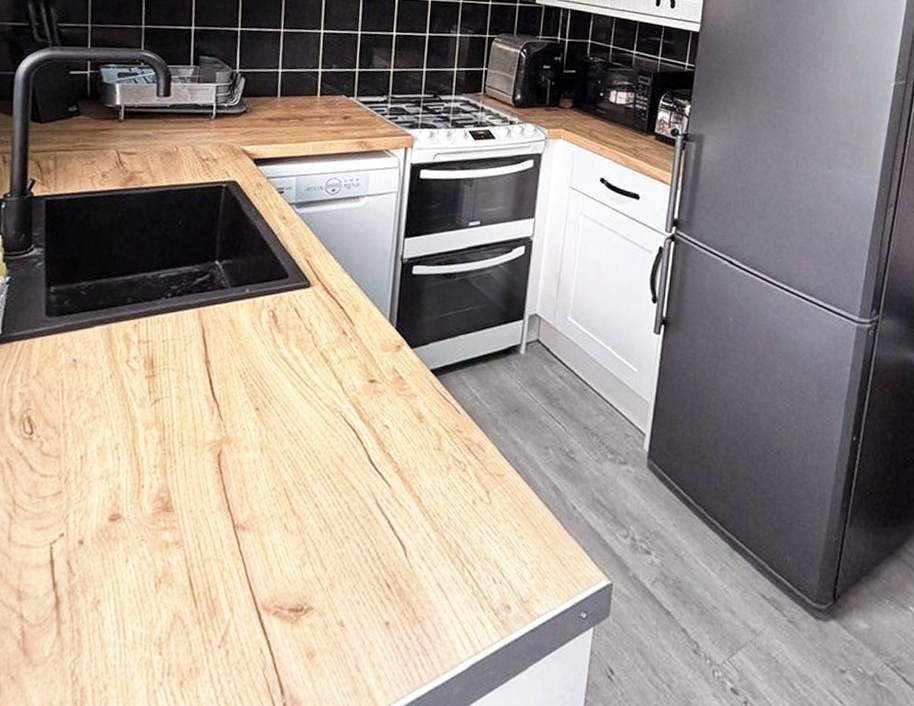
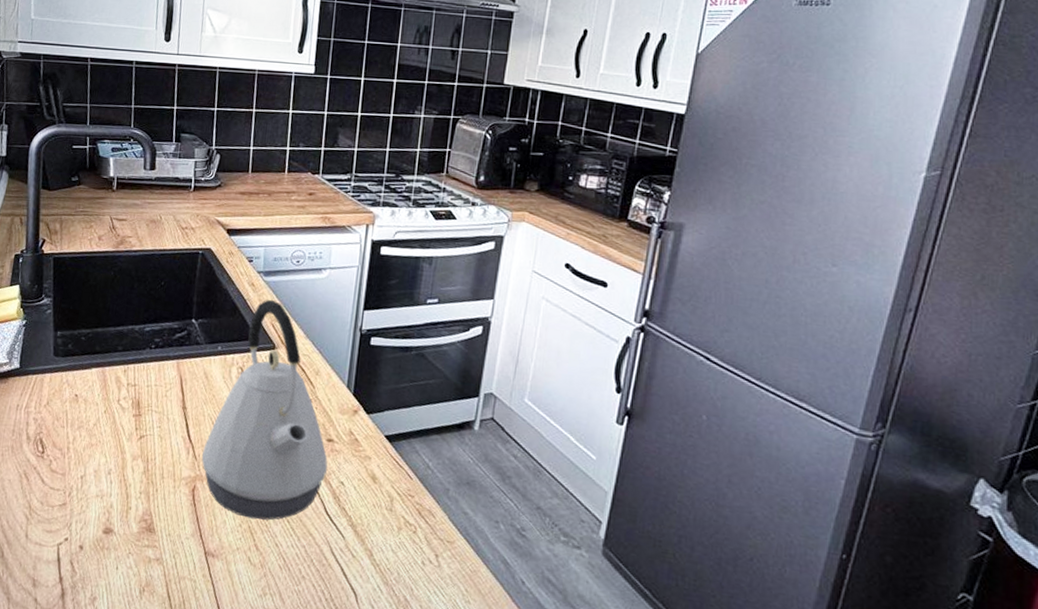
kettle: none [229,232,370,480] -> present [202,299,328,520]

